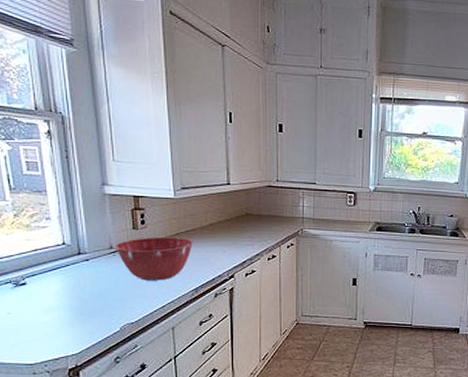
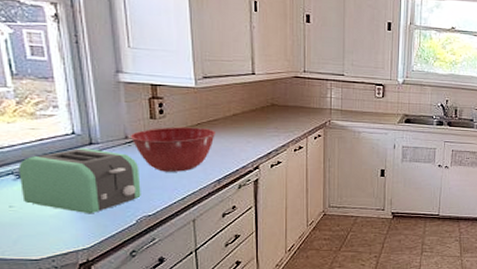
toaster: none [15,258,124,321] -> present [18,148,141,214]

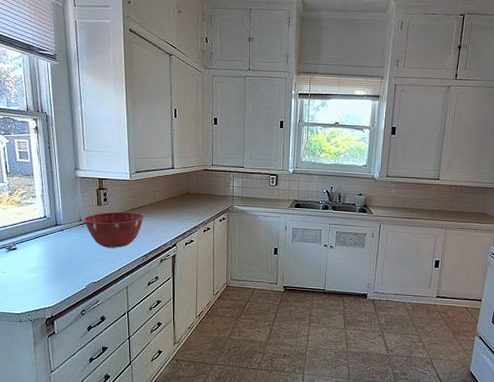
toaster: present [18,148,141,214] -> none [9,229,90,280]

